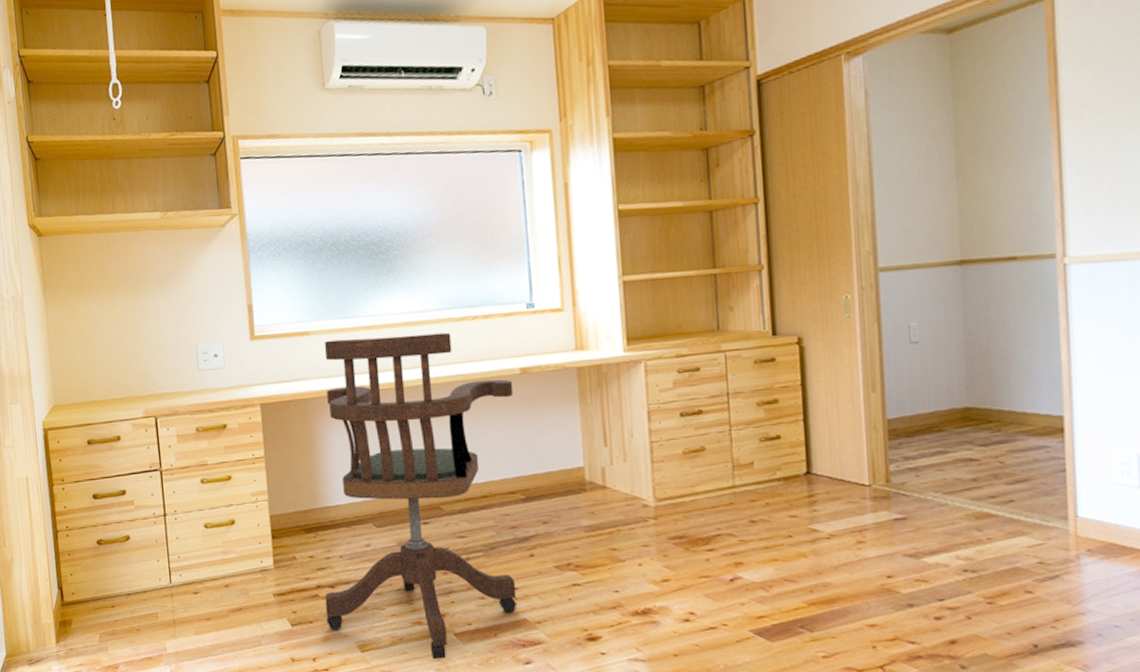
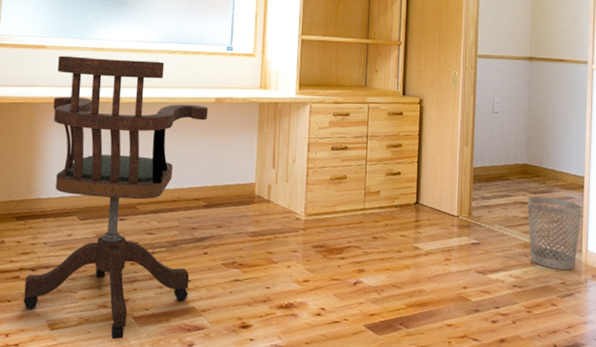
wastebasket: none [975,448,1064,545] -> present [527,196,582,270]

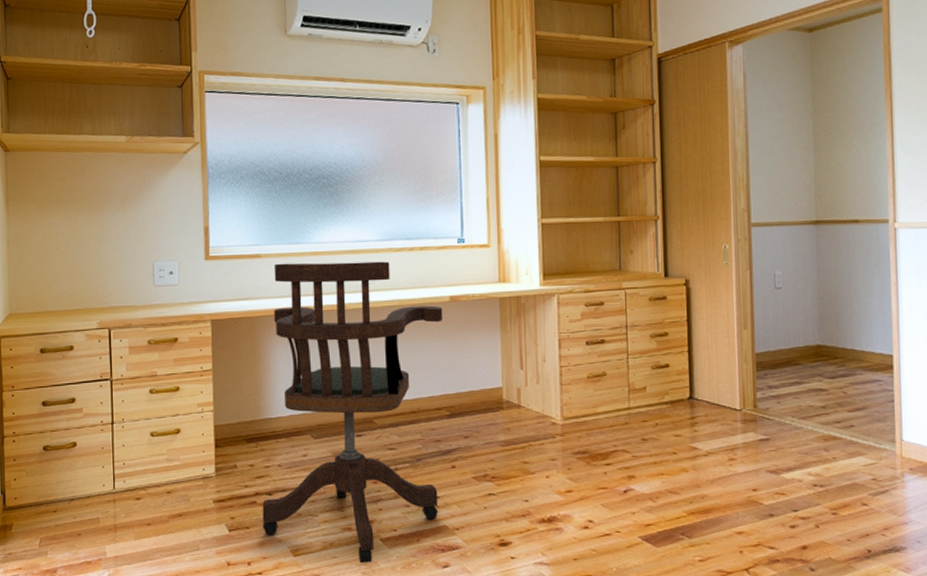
wastebasket: present [527,196,582,270] -> none [824,381,893,464]

